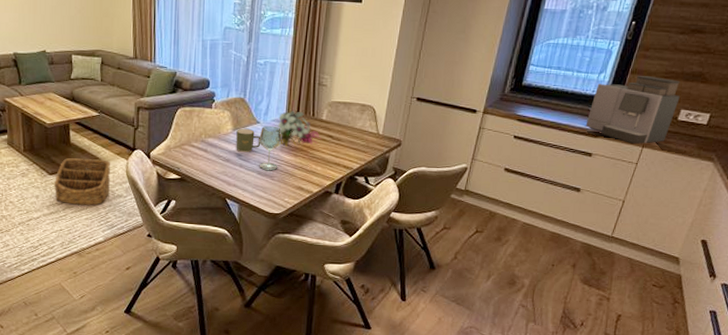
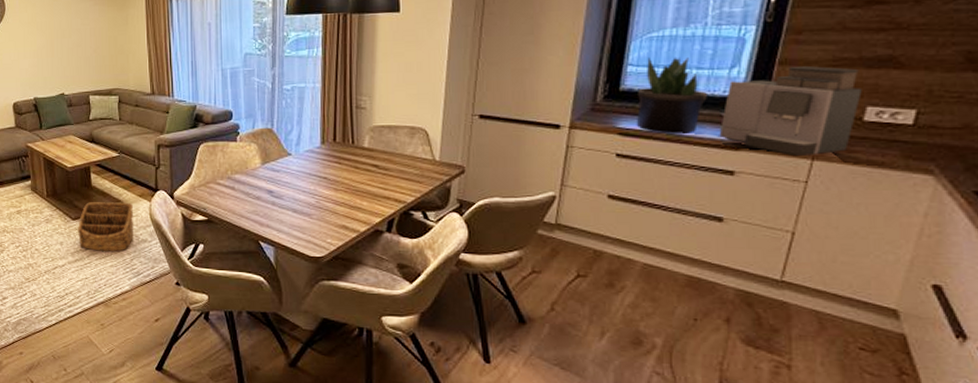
mug: present [236,128,261,152] -> none [266,161,295,188]
wine glass: present [259,125,282,171] -> none [292,157,318,209]
flower arrangement: present [278,110,321,147] -> none [312,139,364,180]
planter: none [530,60,582,123] -> present [636,57,707,135]

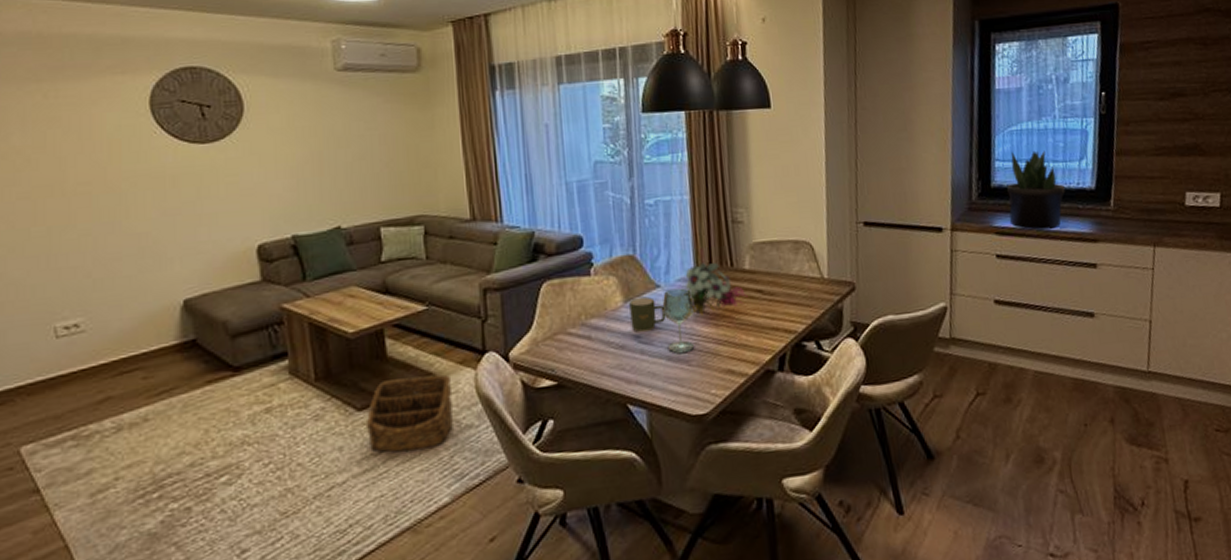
mug: none [266,161,295,188] -> present [629,297,666,332]
wine glass: none [292,157,318,209] -> present [662,287,695,354]
flower arrangement: none [312,139,364,180] -> present [686,263,748,315]
coffee machine: present [719,65,862,157] -> none [1079,155,1181,245]

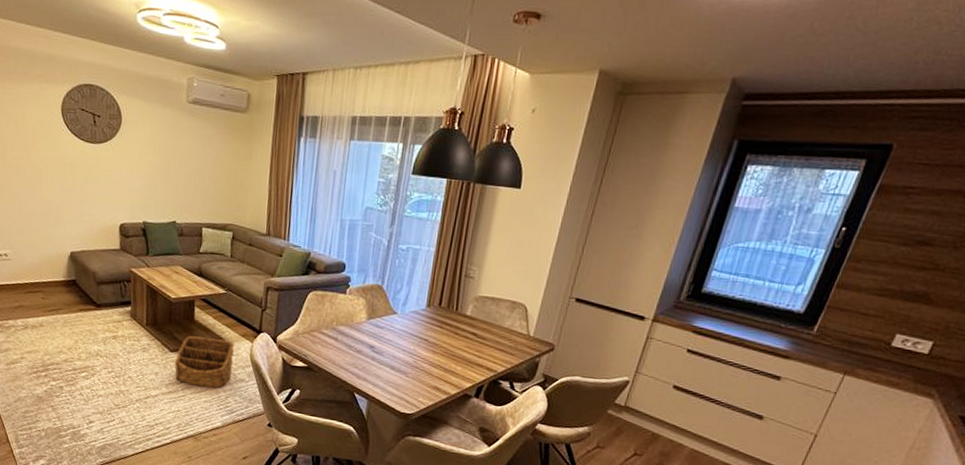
mug: present [629,297,666,332] -> none [369,318,397,345]
wine glass: present [662,287,695,354] -> none [392,317,420,367]
flower arrangement: present [686,263,748,315] -> none [417,302,464,342]
planter: present [1007,150,1065,231] -> none [709,266,773,340]

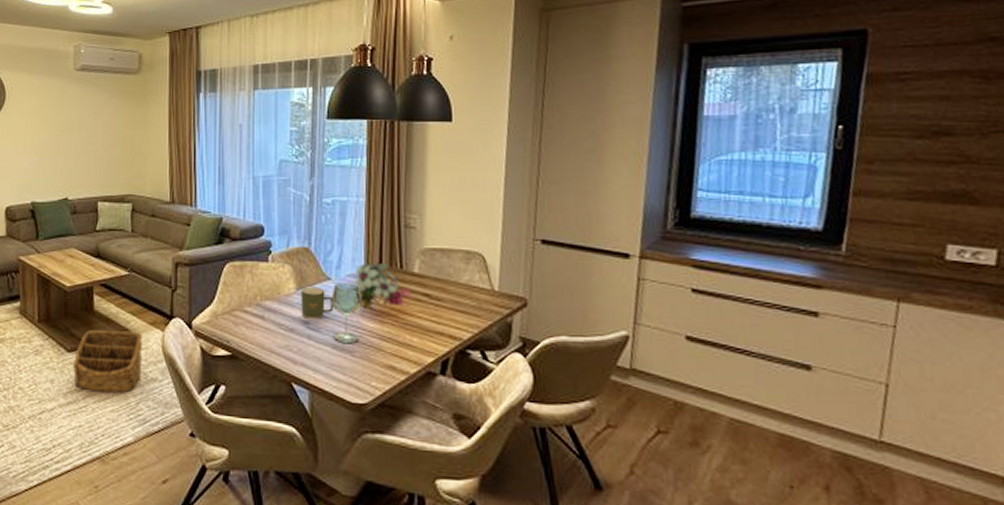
mug: none [369,318,397,345] -> present [301,286,334,319]
wine glass: none [392,317,420,367] -> present [331,282,362,344]
flower arrangement: none [417,302,464,342] -> present [355,262,414,311]

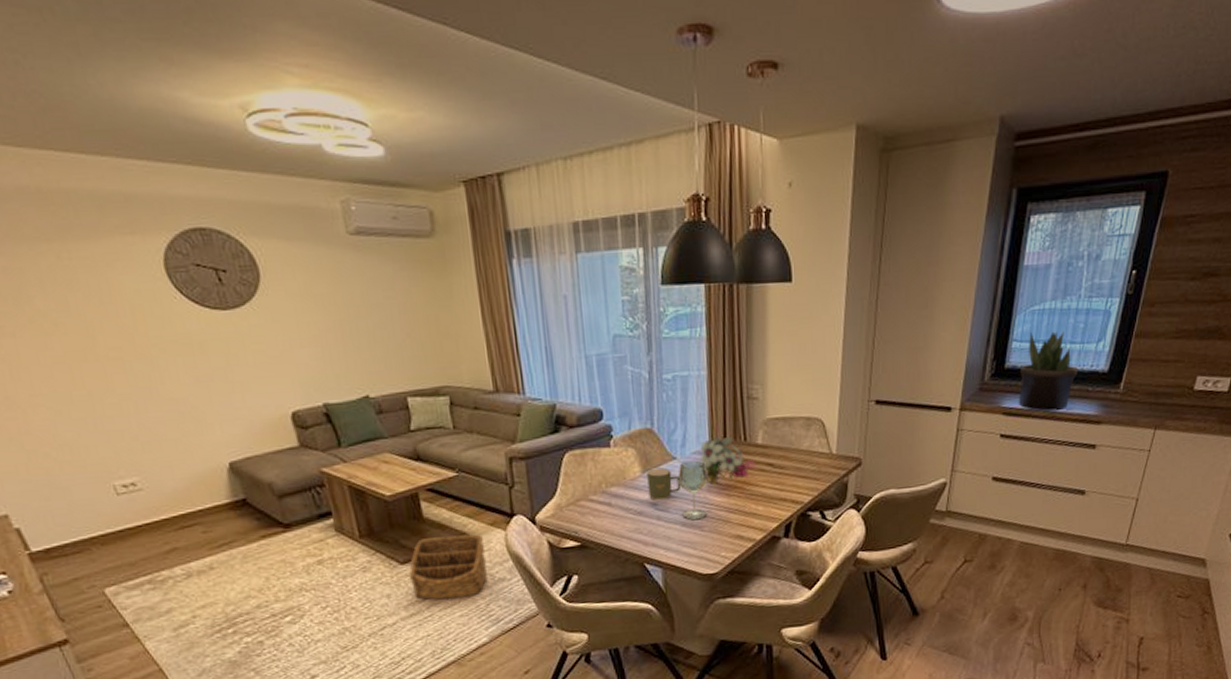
planter: none [710,183,783,269] -> present [1018,331,1078,412]

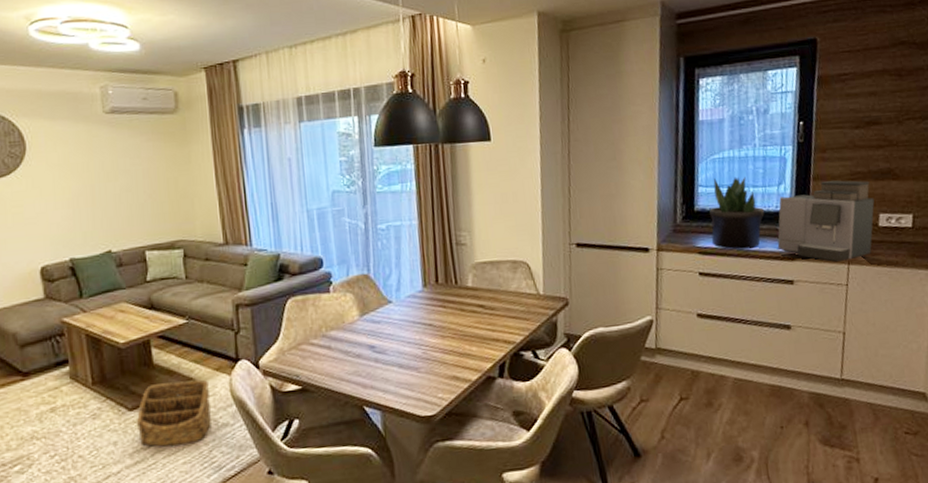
mug: present [647,468,682,500] -> none [364,311,398,343]
wine glass: present [678,460,709,521] -> none [393,303,423,362]
flower arrangement: present [701,437,759,486] -> none [415,281,470,328]
coffee machine: none [1085,338,1195,428] -> present [777,180,875,263]

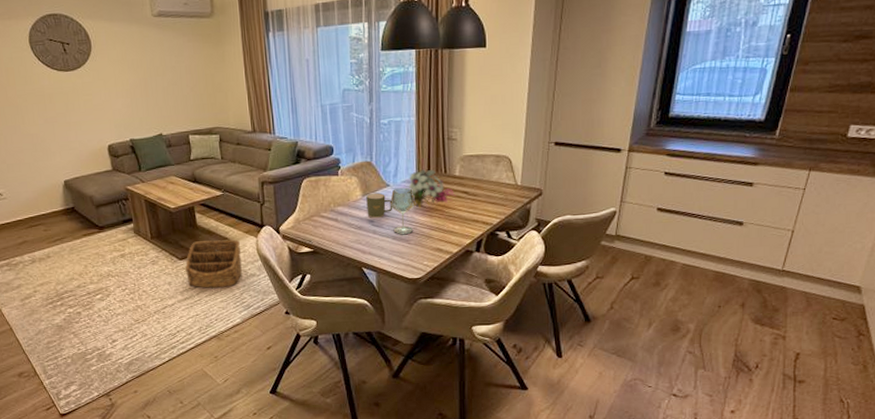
mug: none [364,311,398,343] -> present [366,192,393,218]
wine glass: none [393,303,423,362] -> present [390,187,415,235]
flower arrangement: none [415,281,470,328] -> present [409,169,456,208]
planter: present [709,176,764,251] -> none [681,86,736,154]
coffee machine: present [777,180,875,263] -> none [743,91,848,169]

